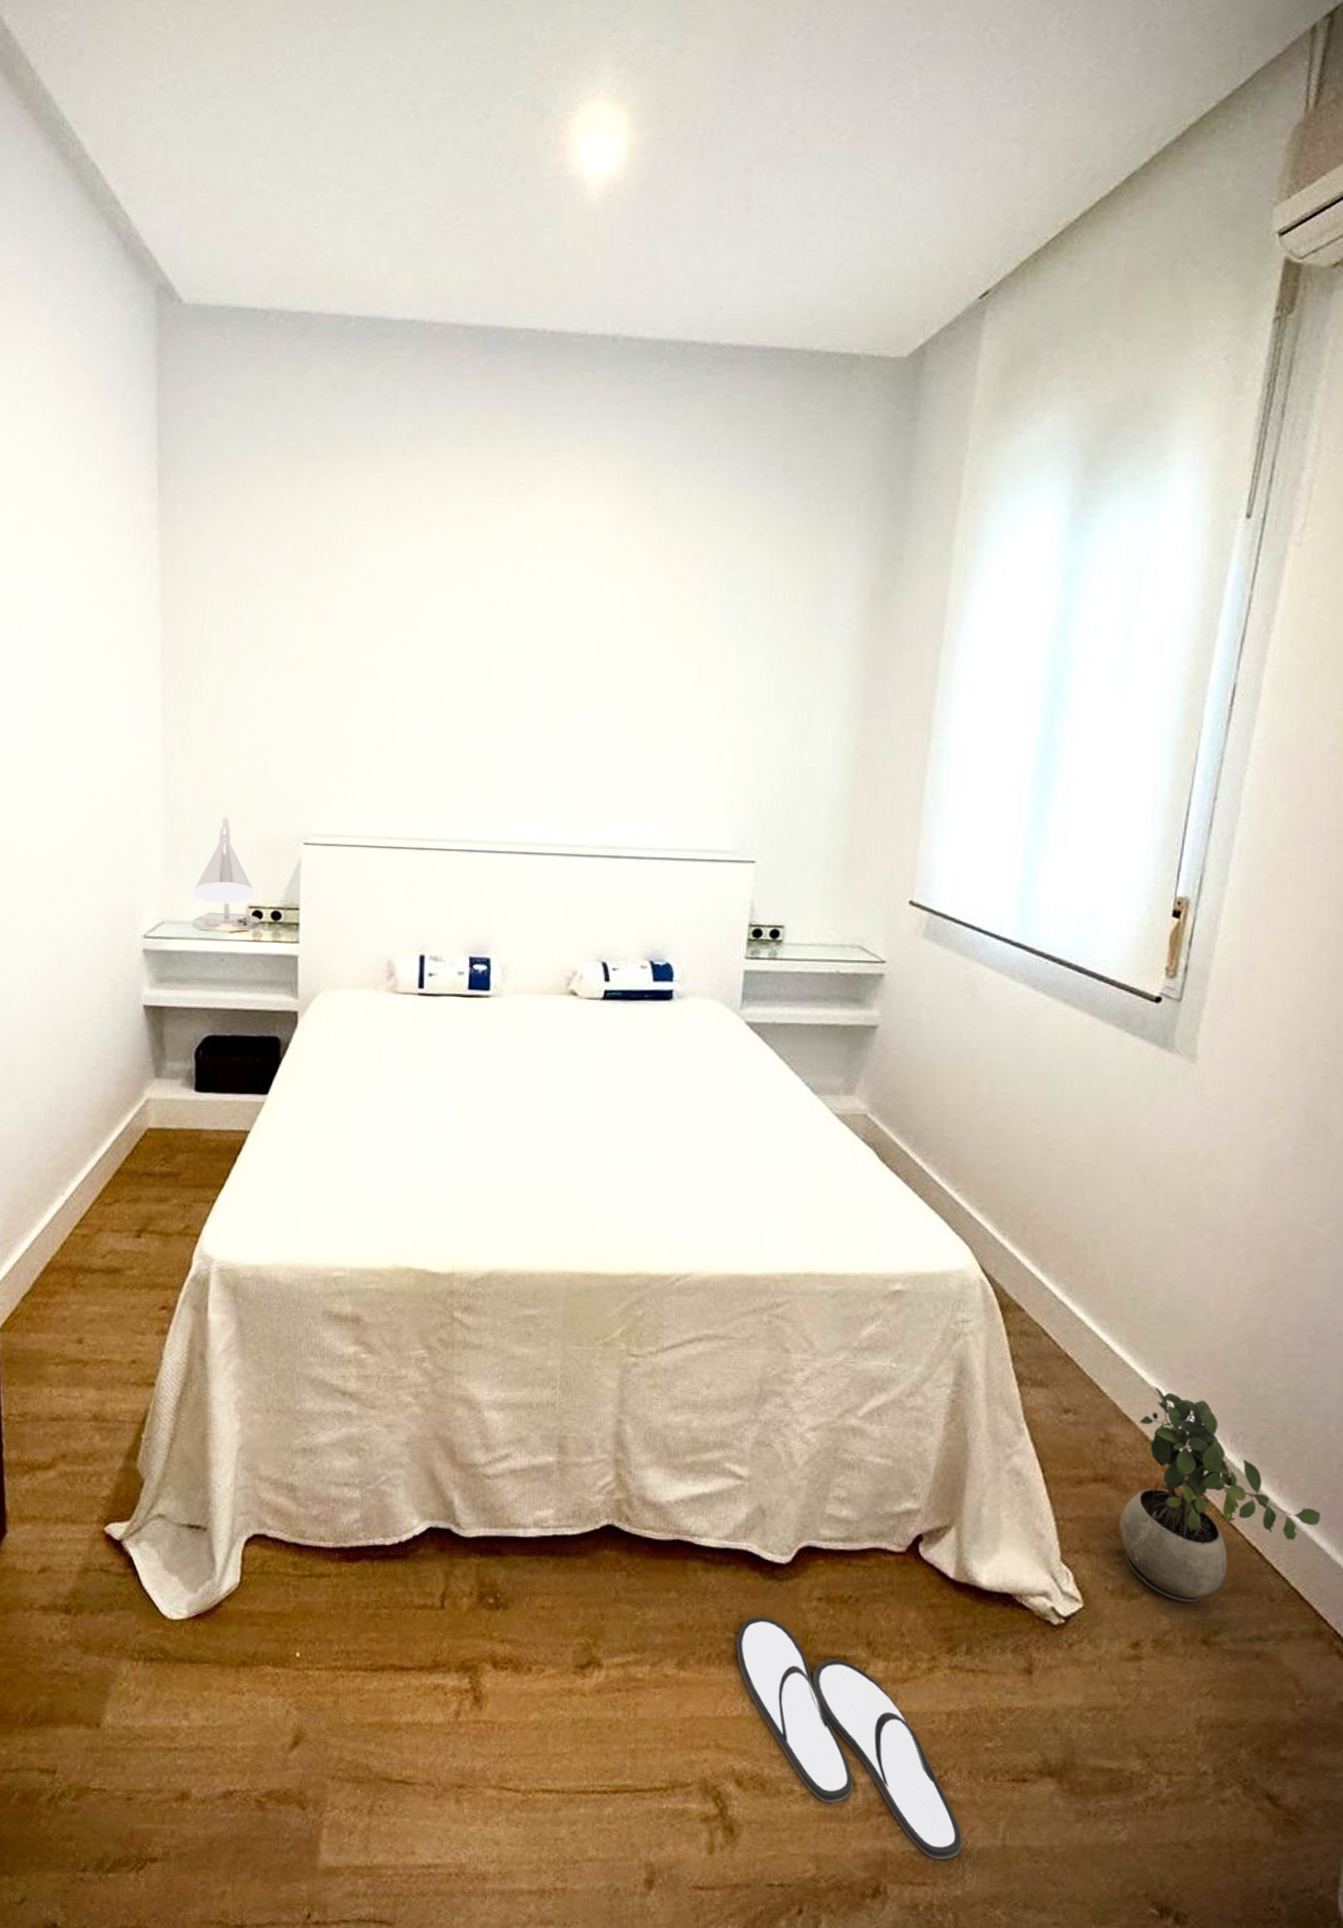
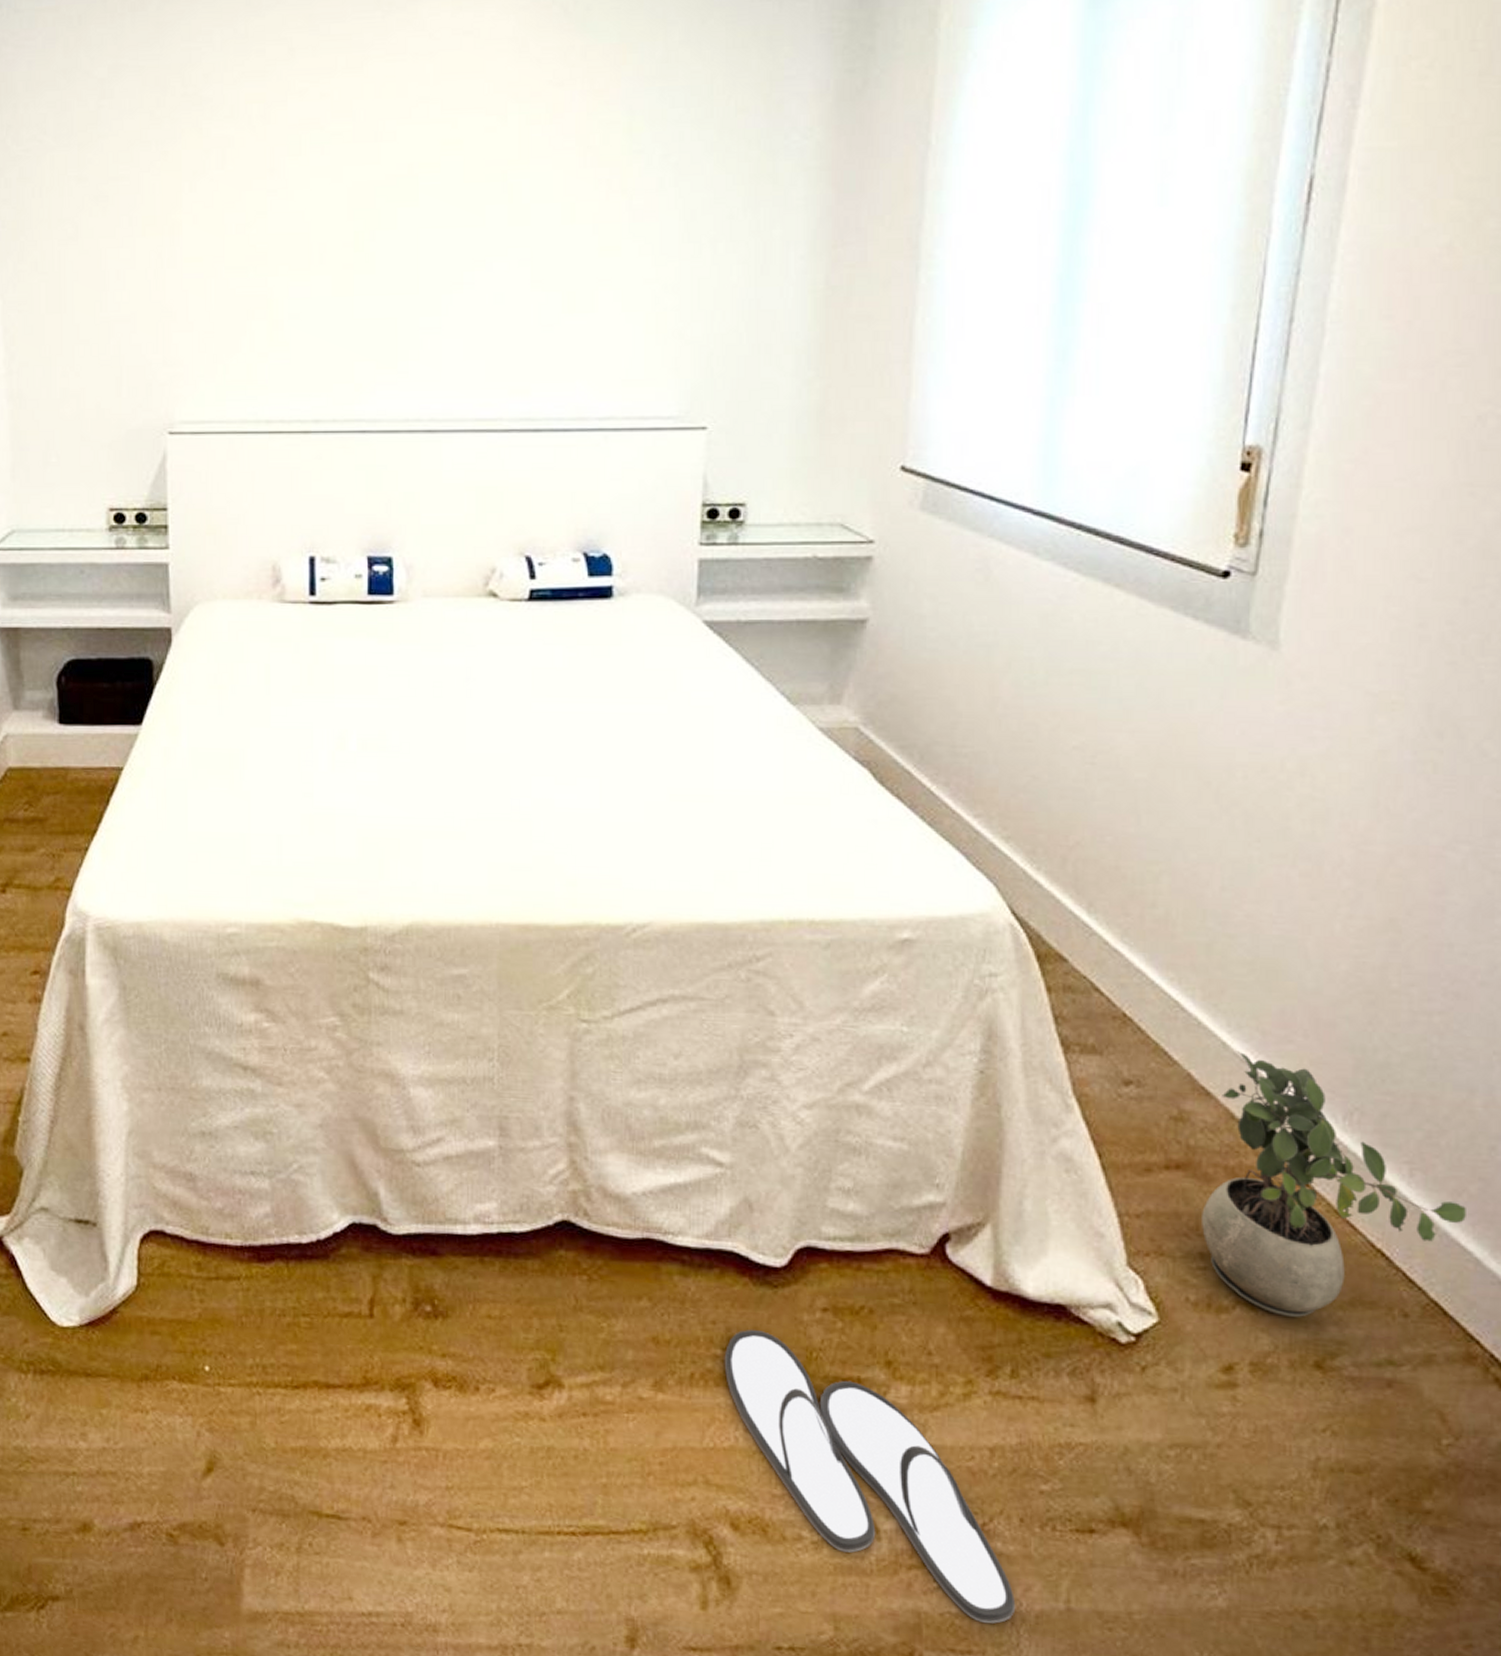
table lamp: present [192,816,261,933] -> none [44,406,124,540]

